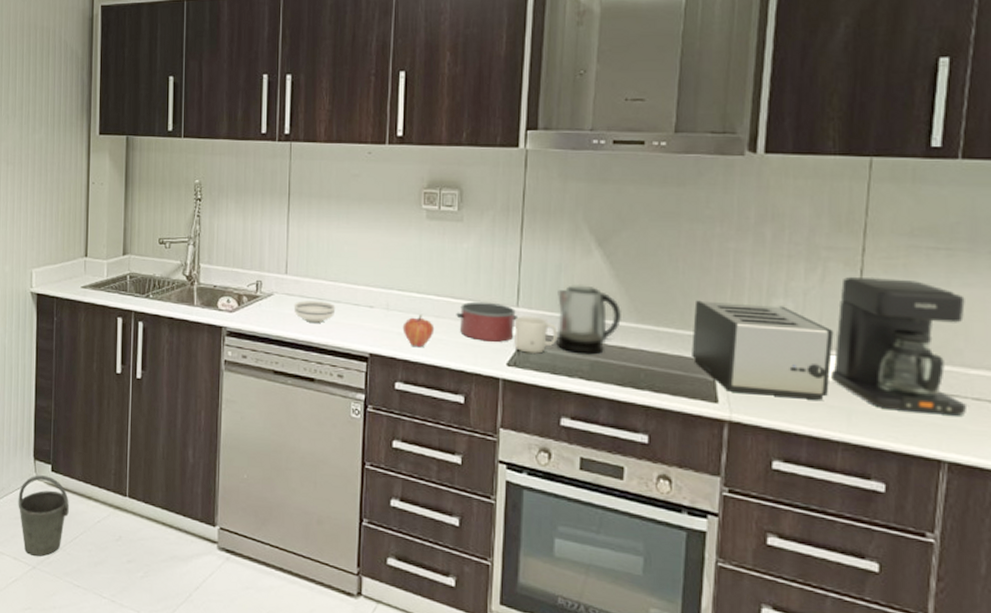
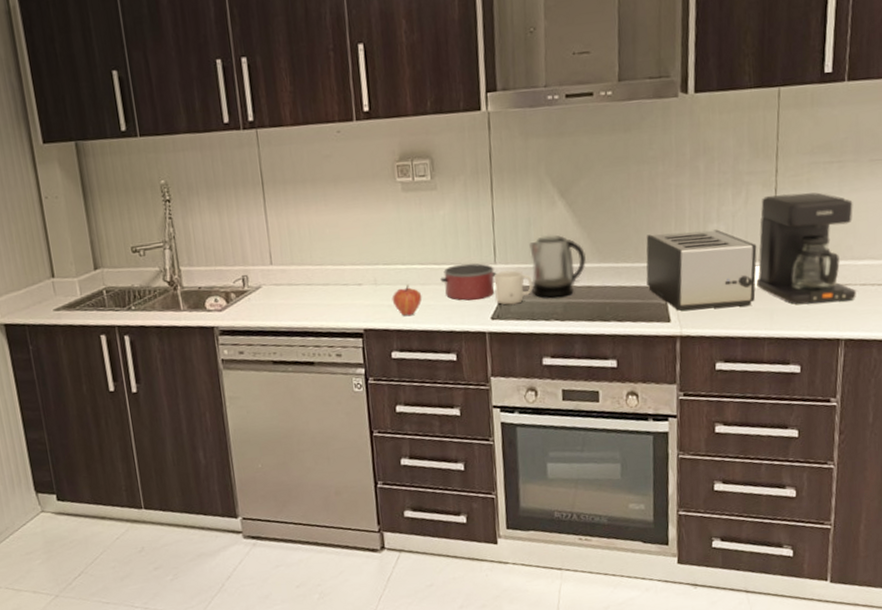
bucket: present [18,475,69,557] -> none [25,506,84,585]
bowl: present [293,301,336,323] -> none [283,286,326,309]

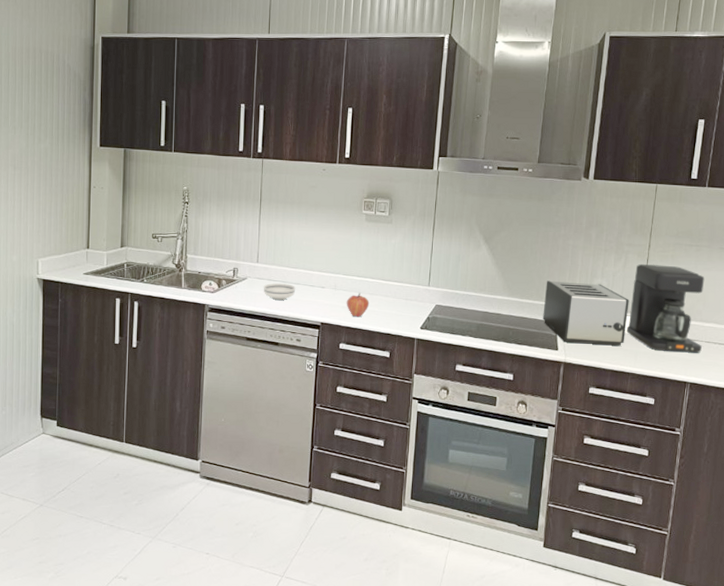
bowl: none [283,286,326,309] -> present [263,283,296,300]
cooking pot: present [440,263,497,301] -> none [385,282,430,312]
mug: present [493,270,533,306] -> none [426,293,456,321]
kettle: present [529,234,586,299] -> none [455,269,499,319]

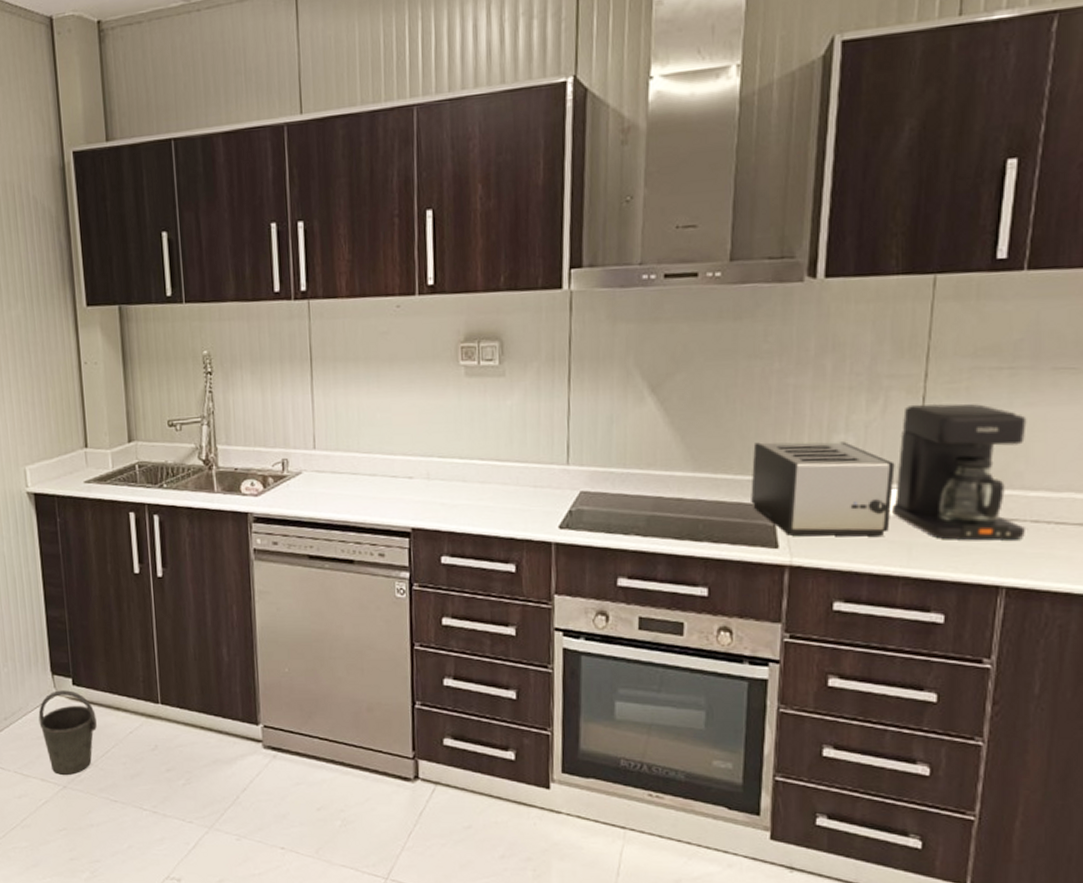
bucket: none [26,430,73,496] -> present [38,690,97,775]
bowl: present [263,283,296,300] -> none [325,476,372,500]
fruit: present [346,293,370,317] -> none [445,482,480,517]

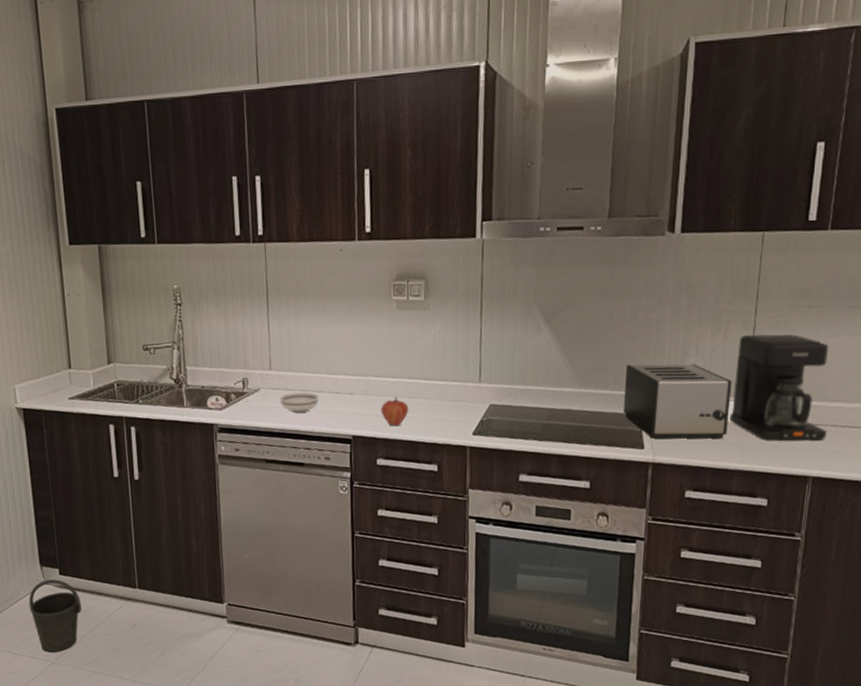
bowl: none [325,476,372,500] -> present [279,392,319,413]
fruit: none [445,482,480,517] -> present [380,397,409,427]

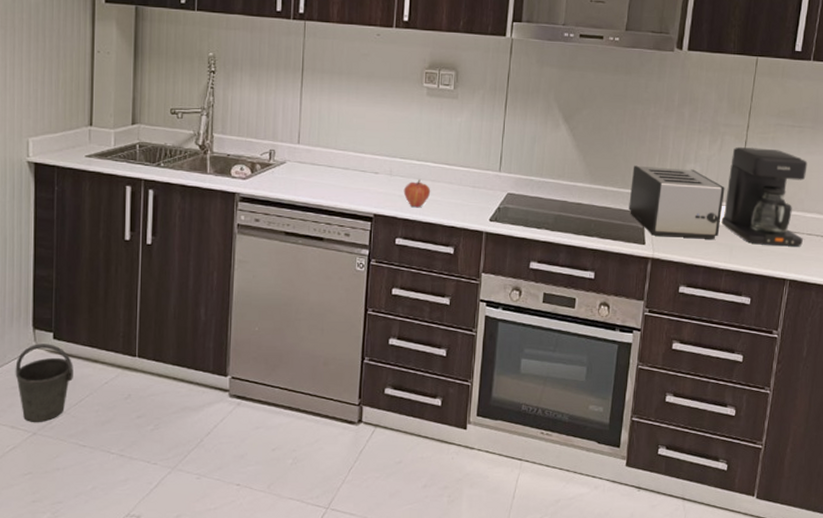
bowl: present [279,392,319,413] -> none [305,168,344,188]

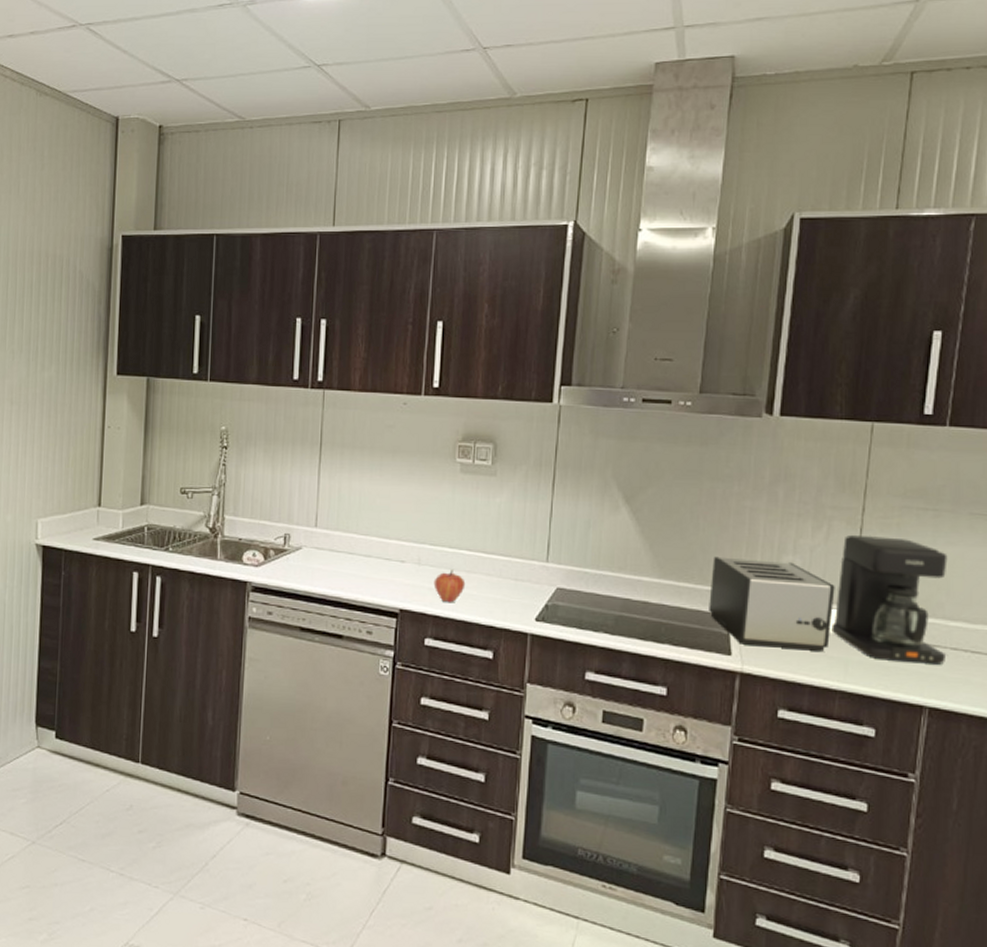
bucket: present [15,344,73,422] -> none [16,742,75,830]

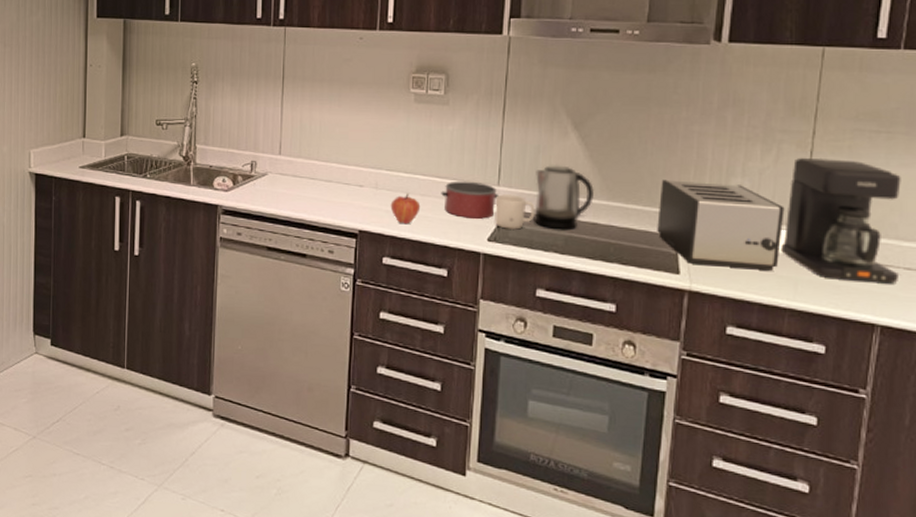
cooking pot: none [487,556,548,597] -> present [441,181,499,219]
mug: none [543,571,585,610] -> present [495,194,535,231]
kettle: none [583,539,645,609] -> present [534,164,594,230]

